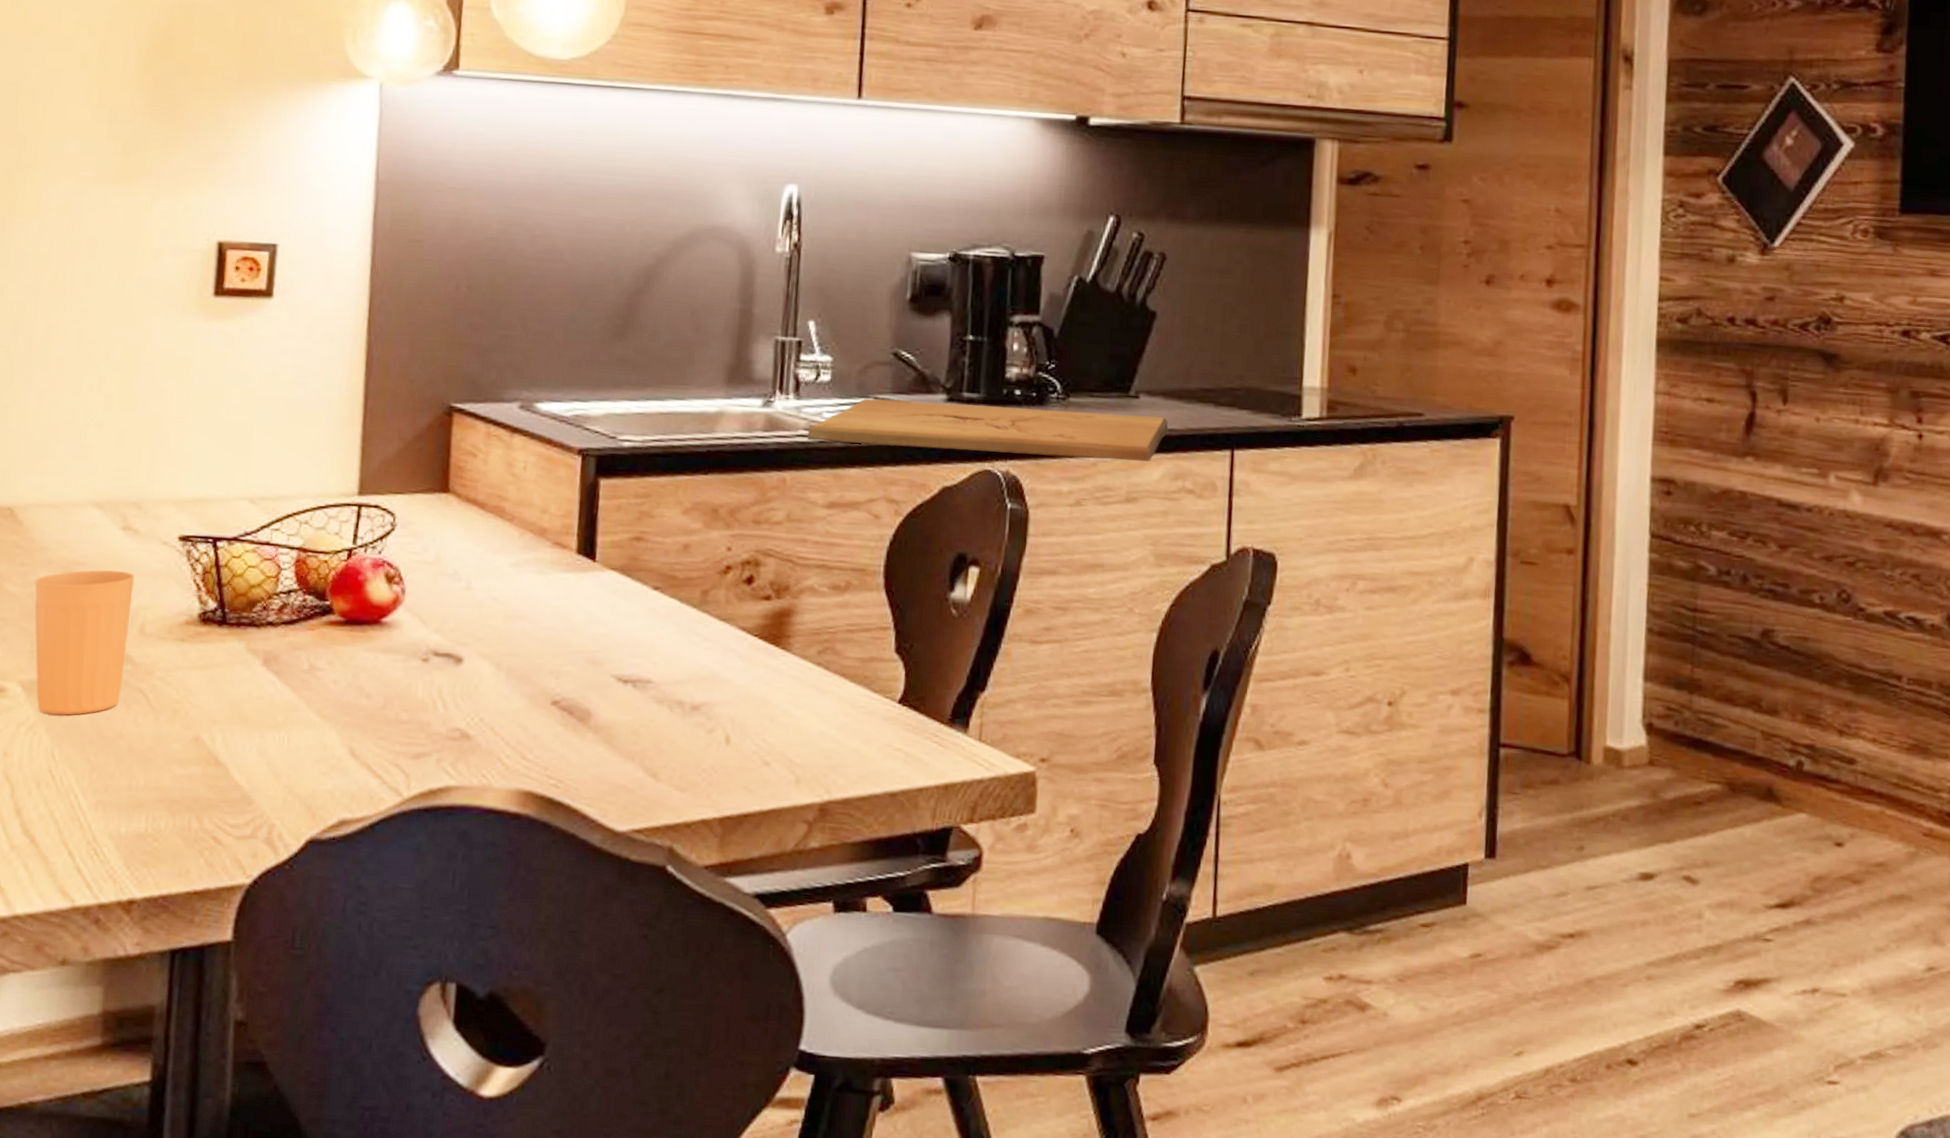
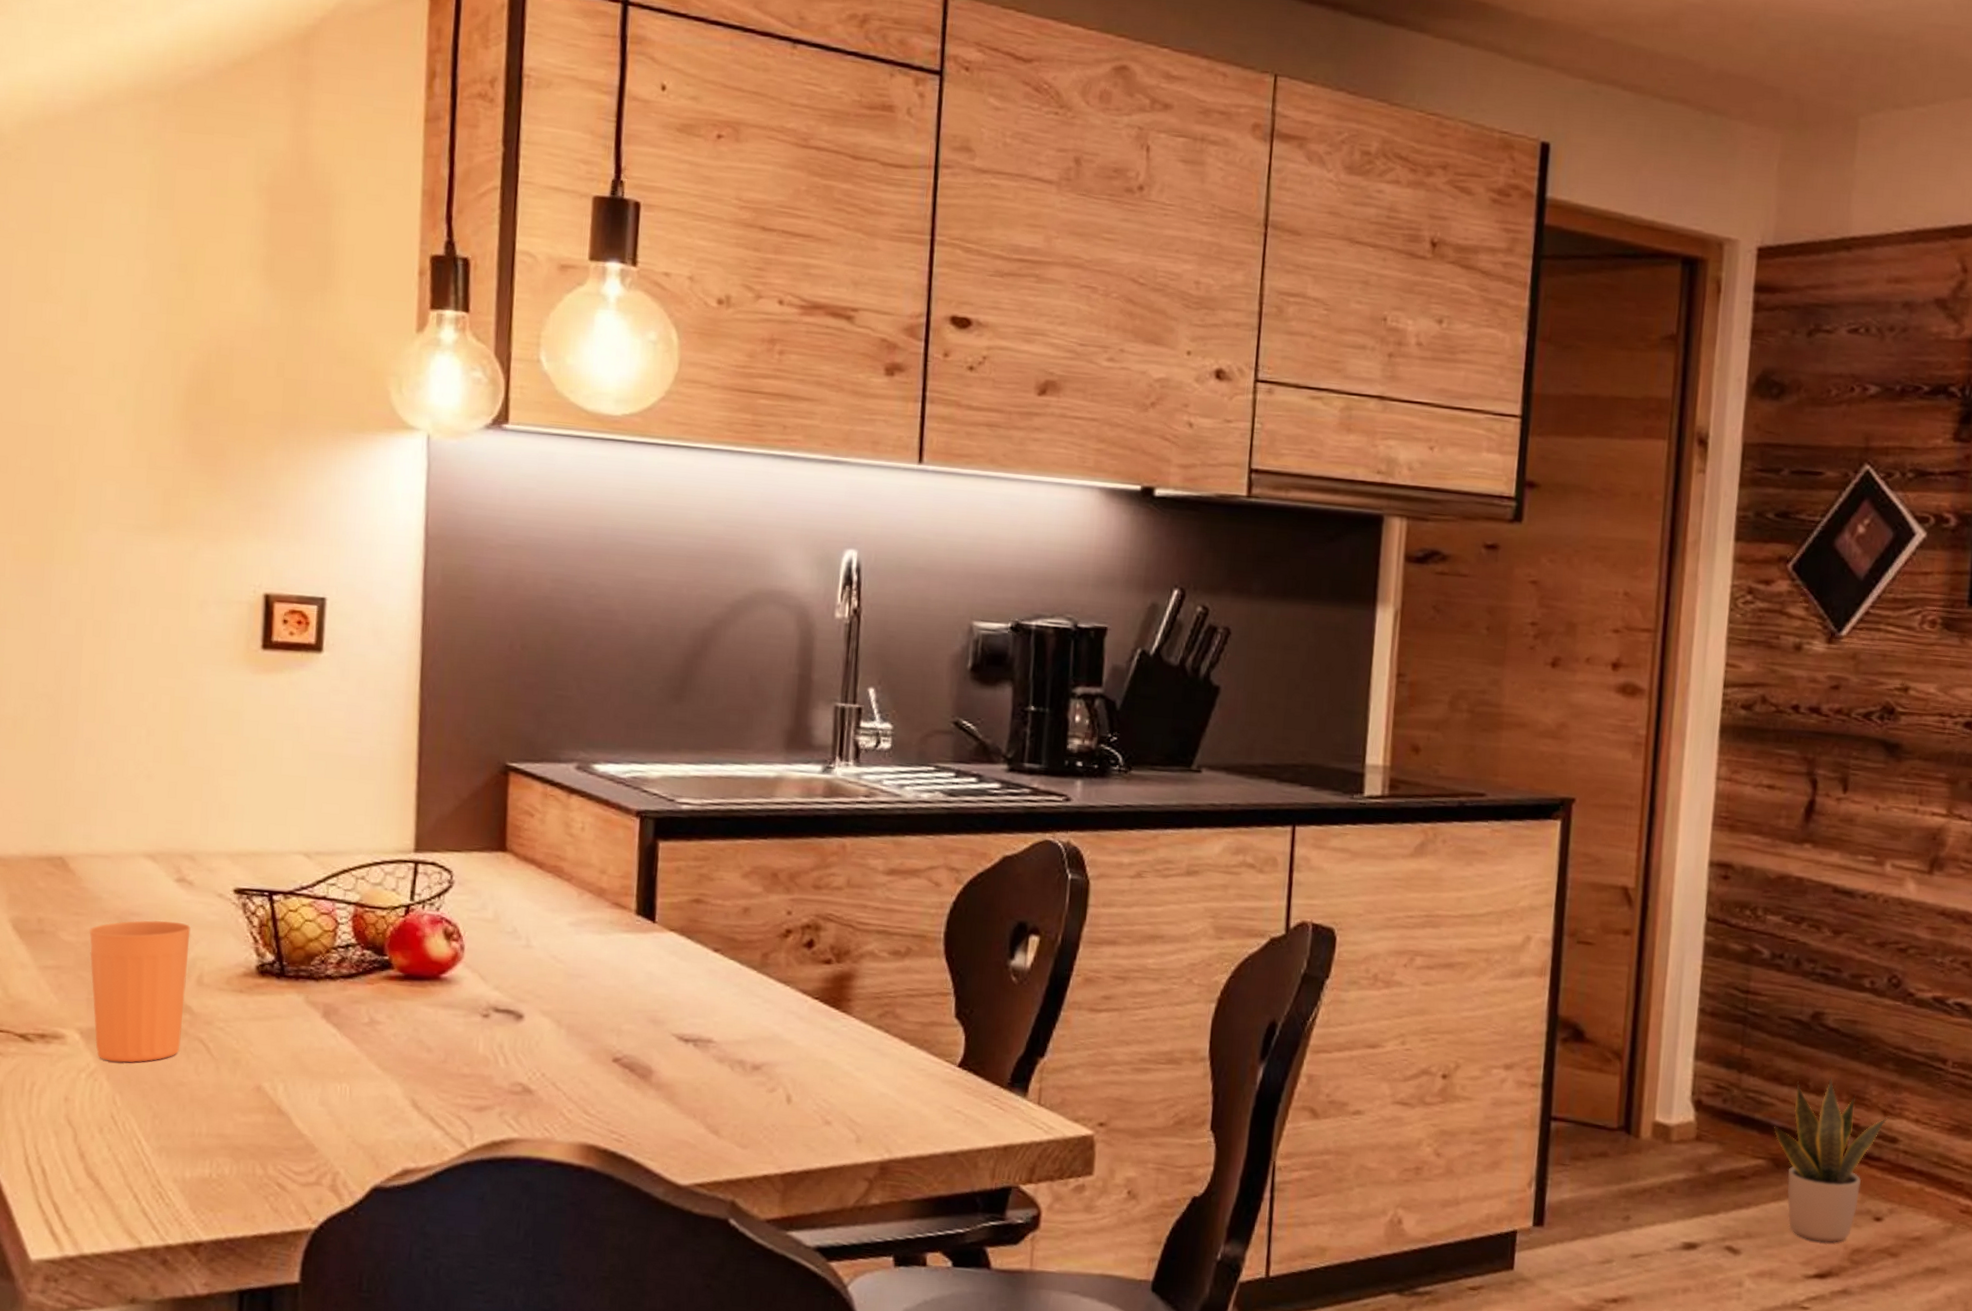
cutting board: present [807,398,1168,462] -> none [867,766,1230,836]
potted plant: none [1728,696,1846,870] -> present [1774,1076,1889,1242]

